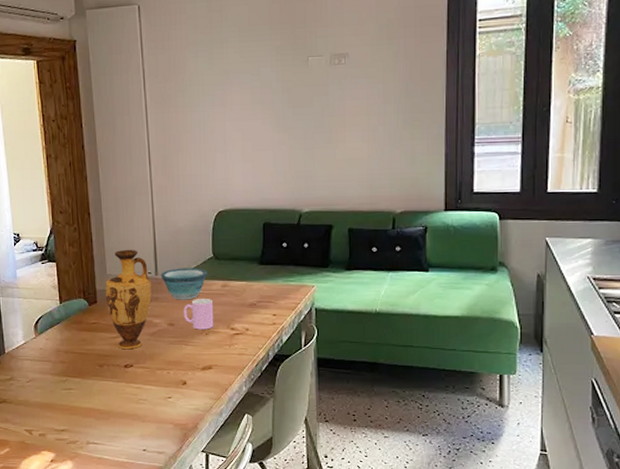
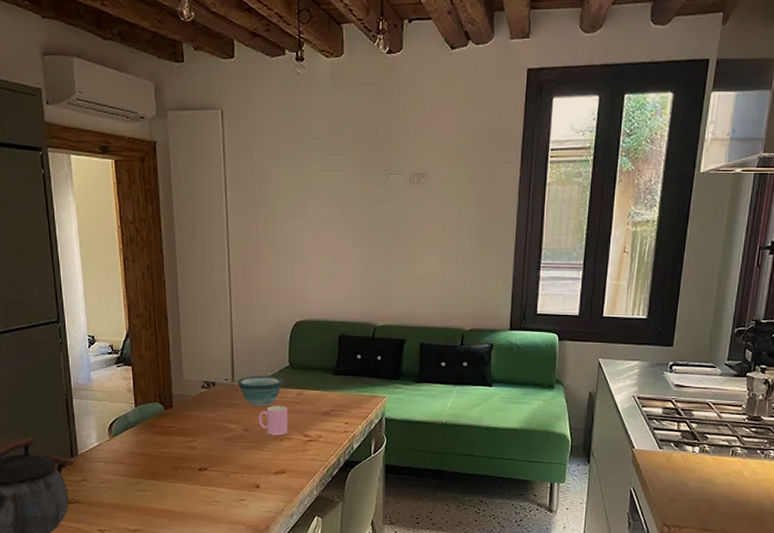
vase: present [105,249,152,350] -> none [181,355,228,454]

